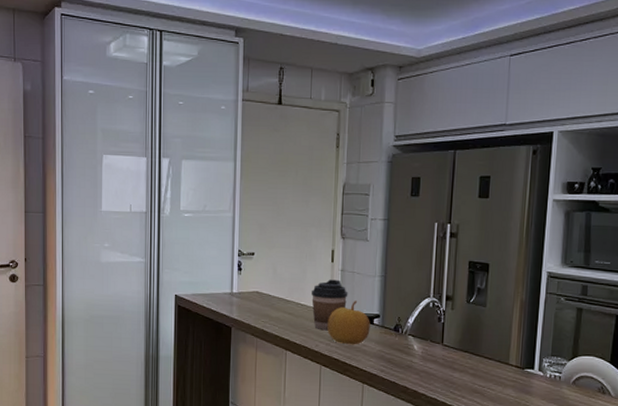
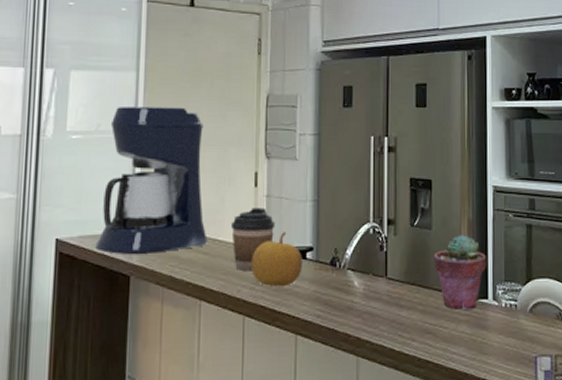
coffee maker: none [205,190,292,311] -> present [95,106,208,254]
potted succulent: none [486,312,536,378] -> present [433,234,487,311]

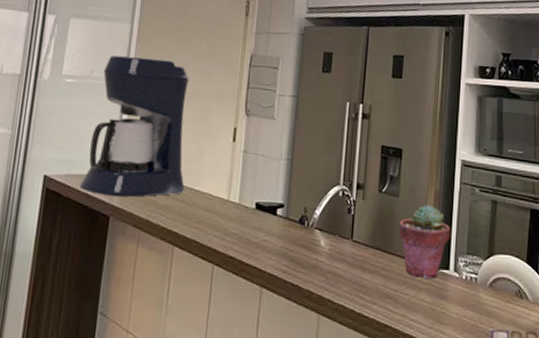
coffee cup: present [231,207,276,272] -> none [207,161,250,222]
fruit: present [251,232,302,287] -> none [223,187,273,240]

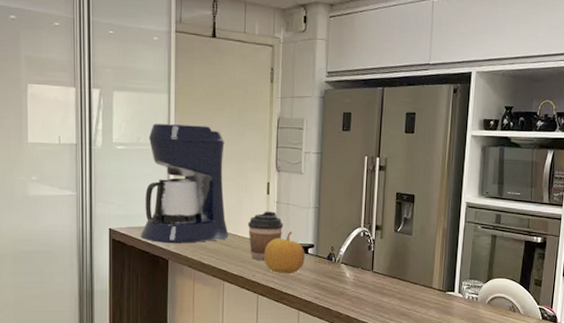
coffee cup: none [207,161,250,222] -> present [248,211,284,261]
fruit: none [223,187,273,240] -> present [264,232,305,274]
potted succulent: present [398,204,451,280] -> none [412,240,456,300]

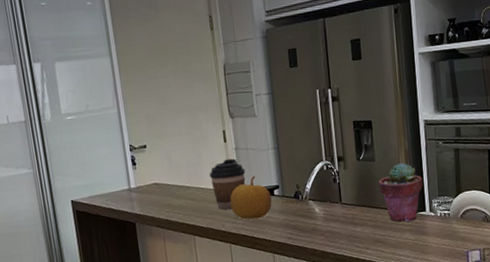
coffee maker: present [140,123,229,243] -> none [96,83,193,208]
potted succulent: none [412,240,456,300] -> present [378,162,423,222]

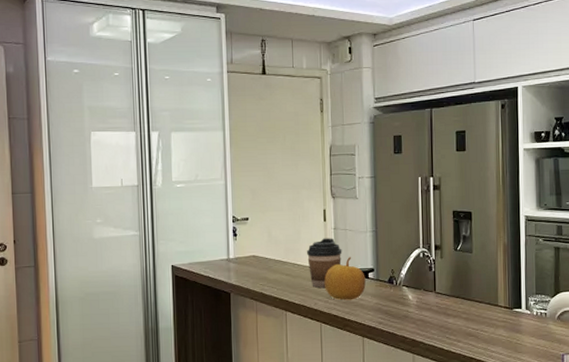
potted succulent: present [378,162,423,222] -> none [474,256,520,318]

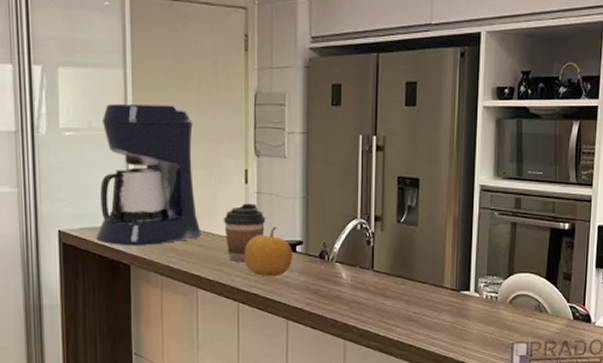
coffee maker: none [202,159,289,276] -> present [96,103,202,245]

